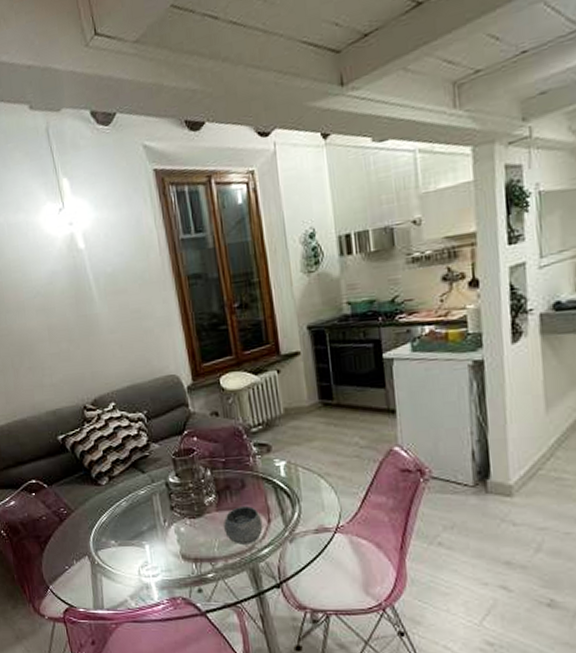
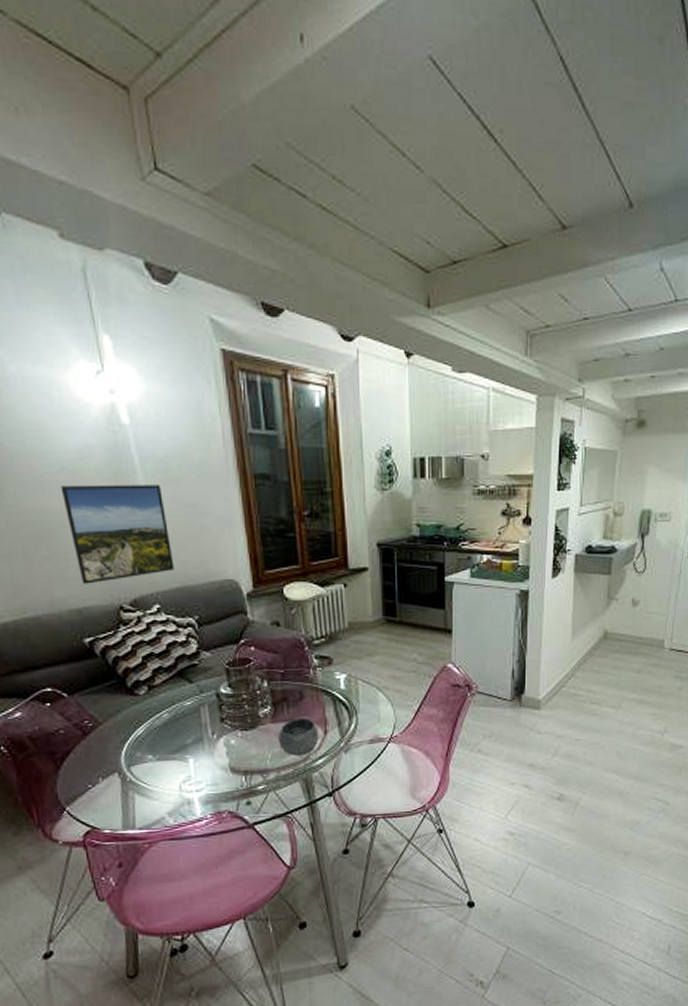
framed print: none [36,296,125,389] -> present [60,484,174,584]

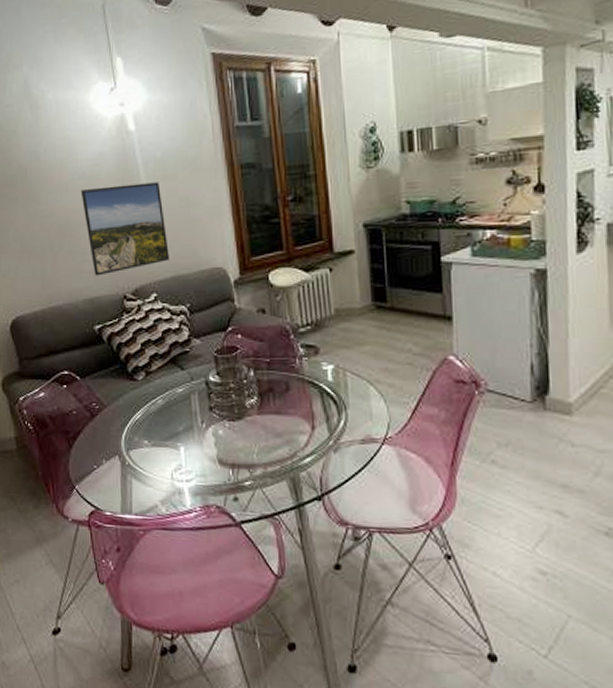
bowl: present [278,718,319,756] -> none [265,411,306,452]

